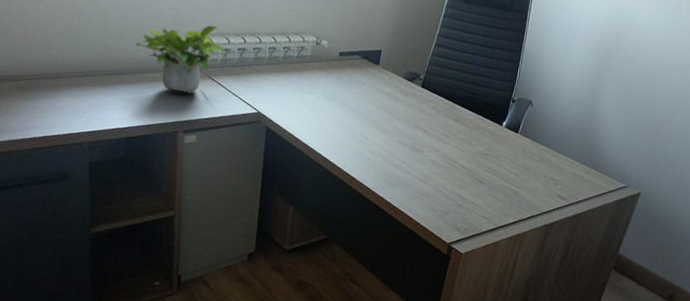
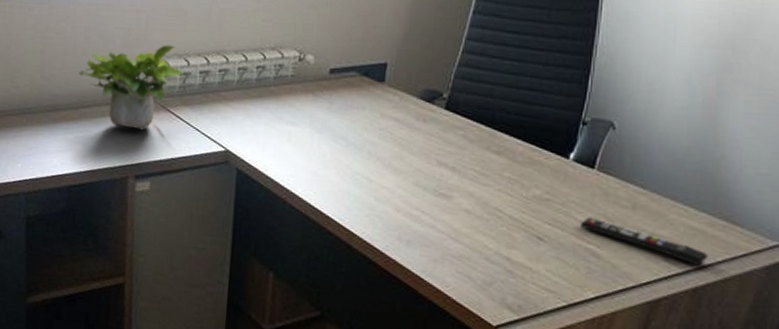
remote control: none [507,167,585,200] -> present [581,217,709,266]

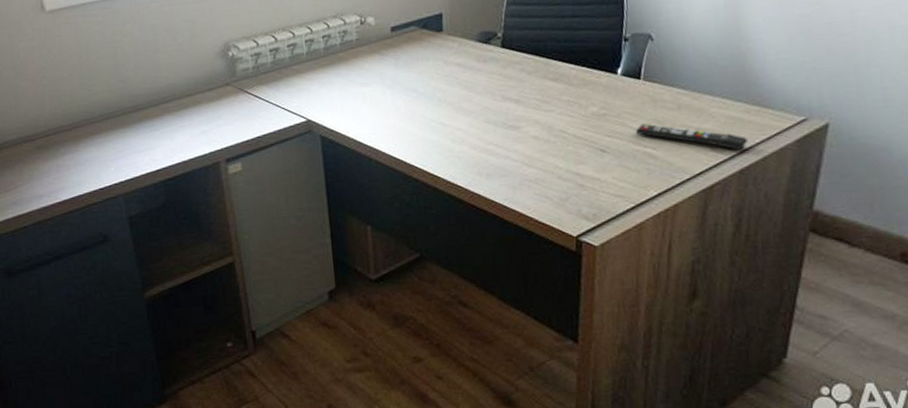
potted plant: present [78,45,182,131] -> none [153,28,253,116]

